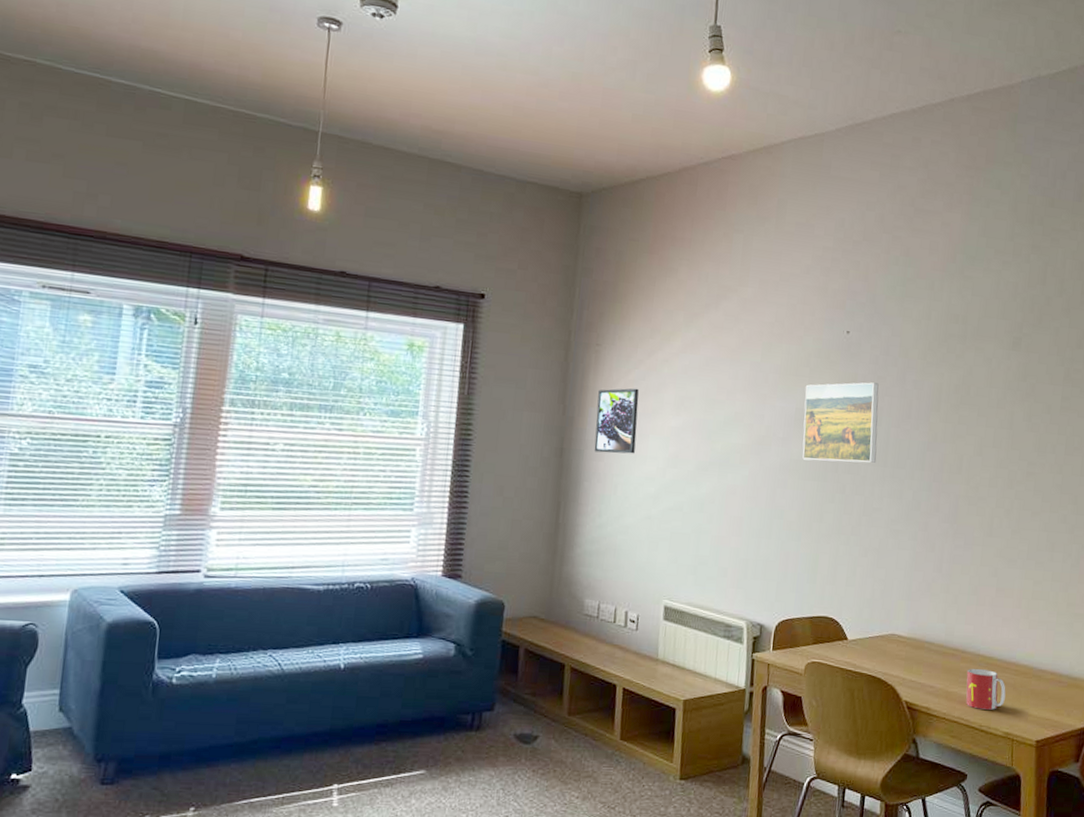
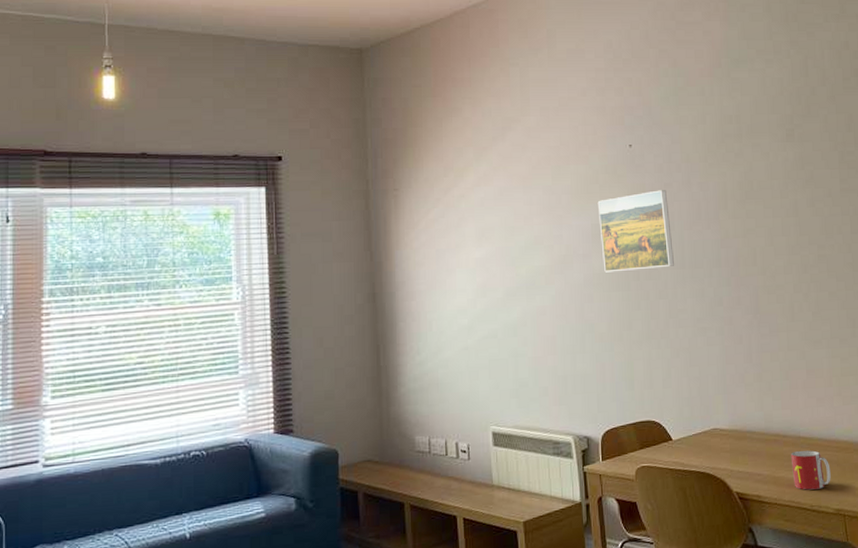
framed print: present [594,388,639,454] -> none [402,226,444,293]

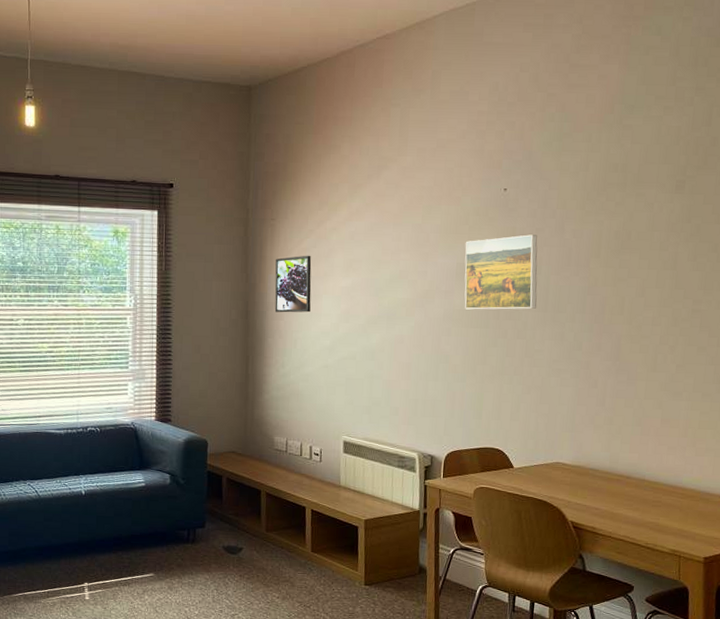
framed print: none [402,226,444,293] -> present [274,255,312,313]
mug: present [790,450,831,490] -> none [631,492,672,530]

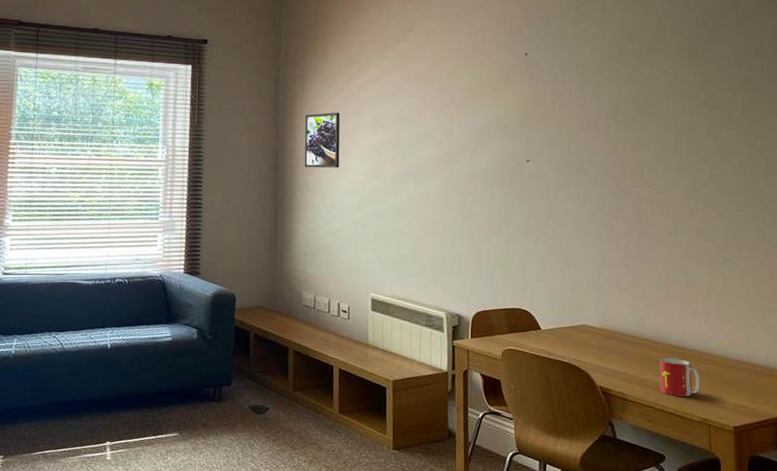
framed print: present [464,234,538,310] -> none [488,98,560,171]
mug: none [631,492,672,530] -> present [659,357,700,397]

